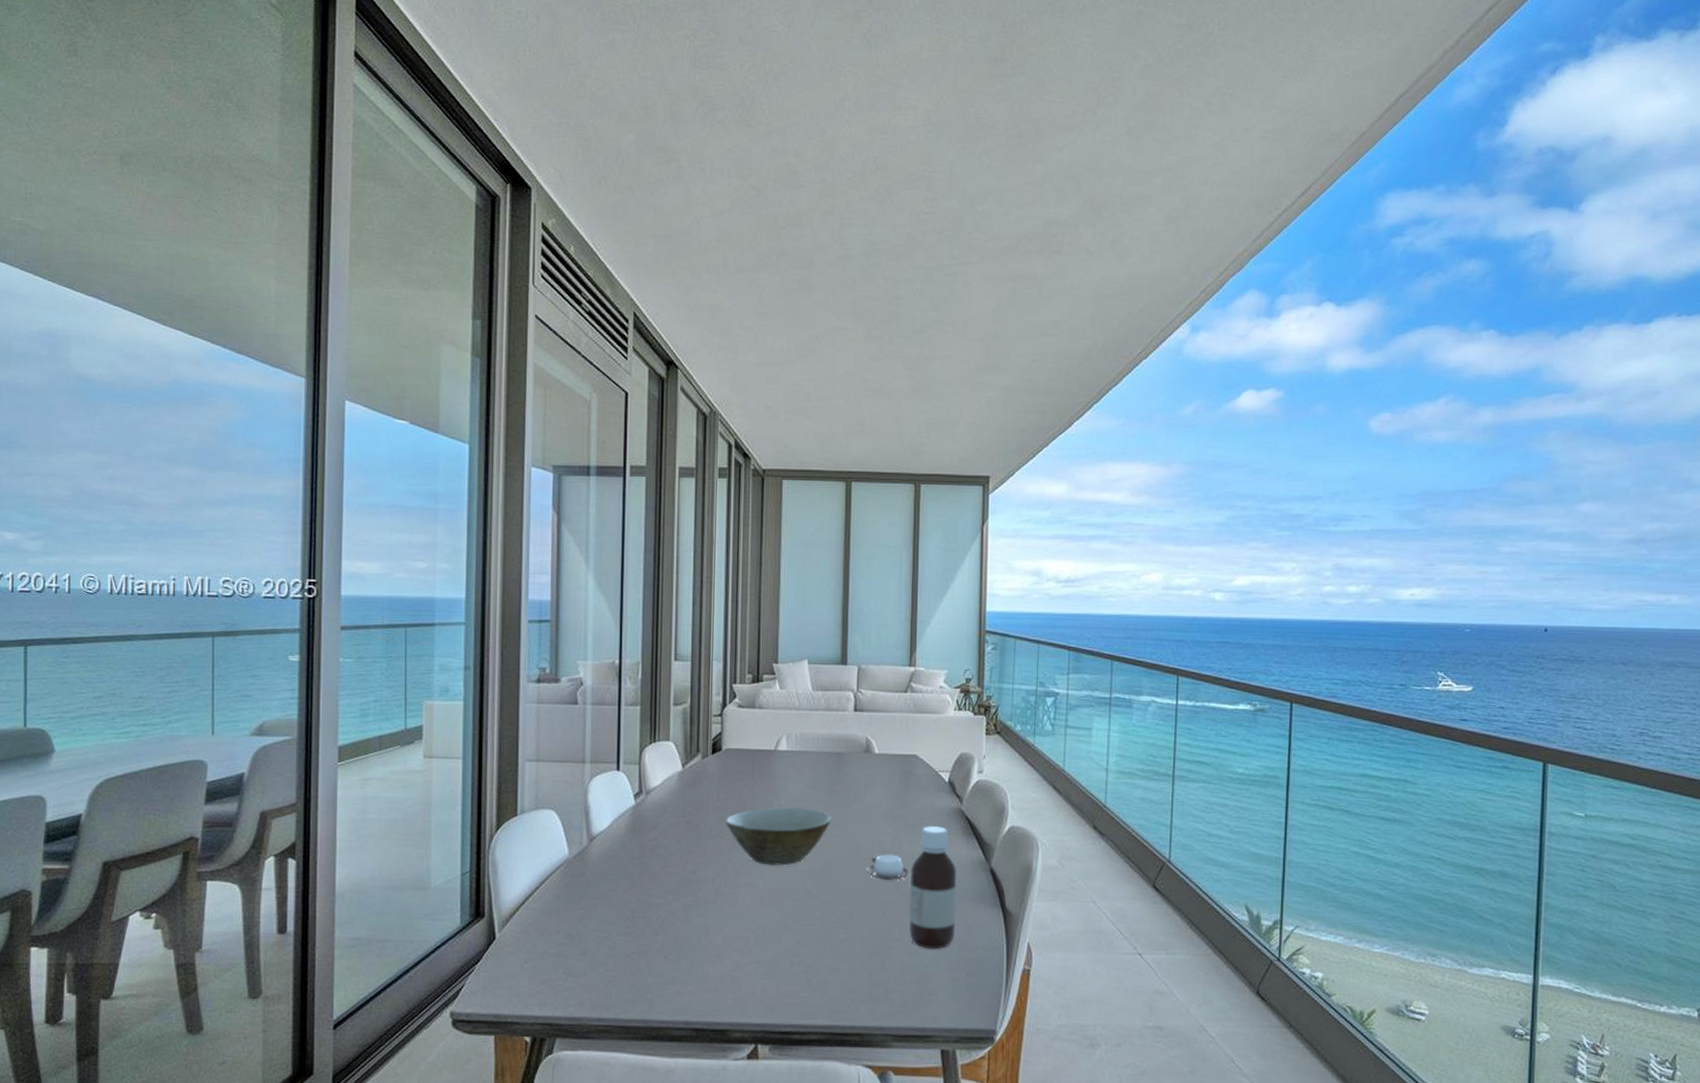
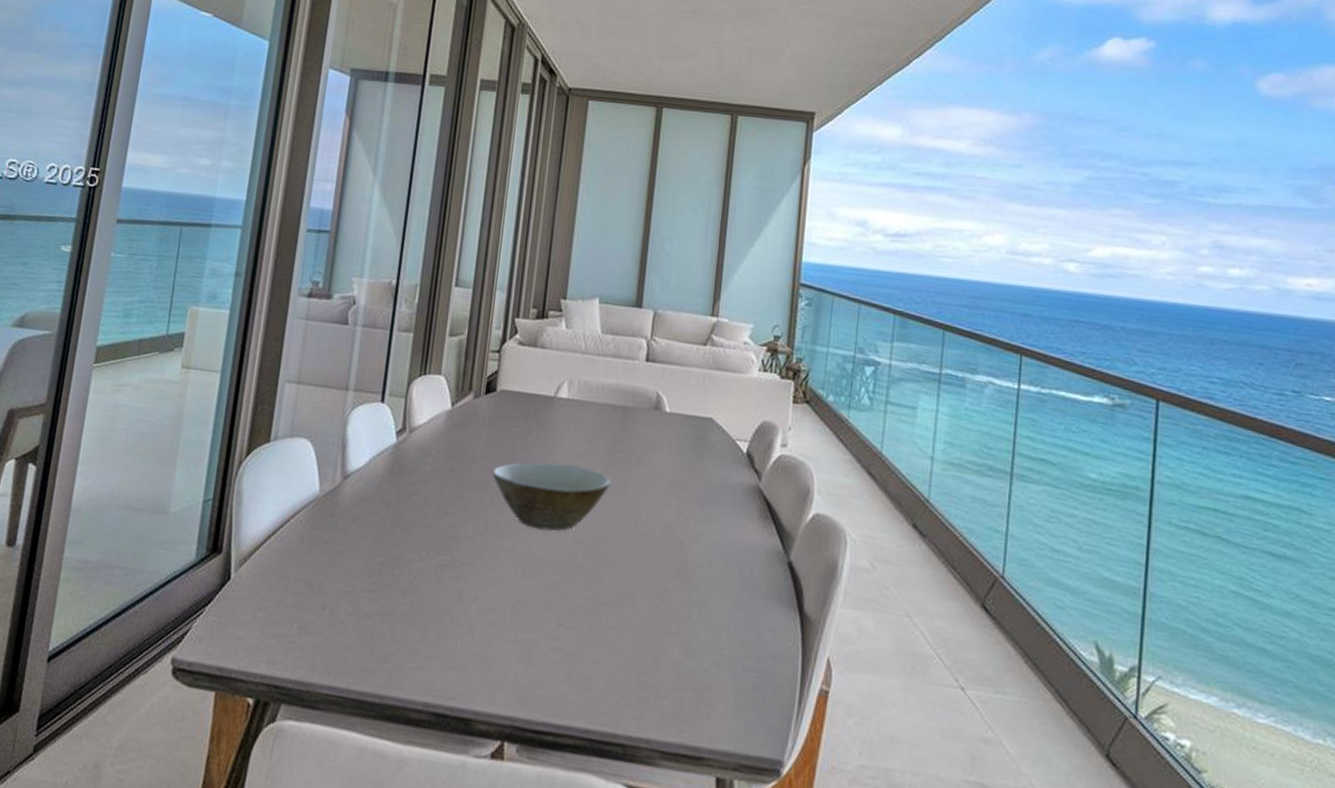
cup: present [866,854,908,880] -> none [644,530,694,563]
bottle: present [909,826,958,950] -> none [689,502,750,653]

